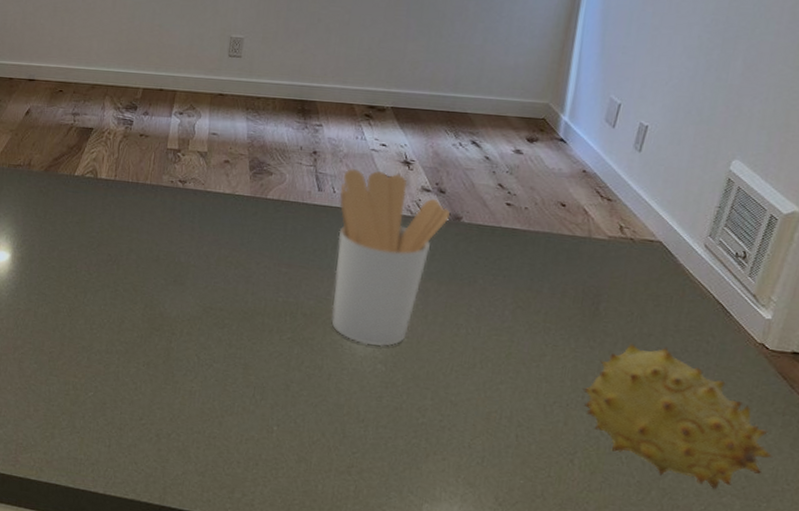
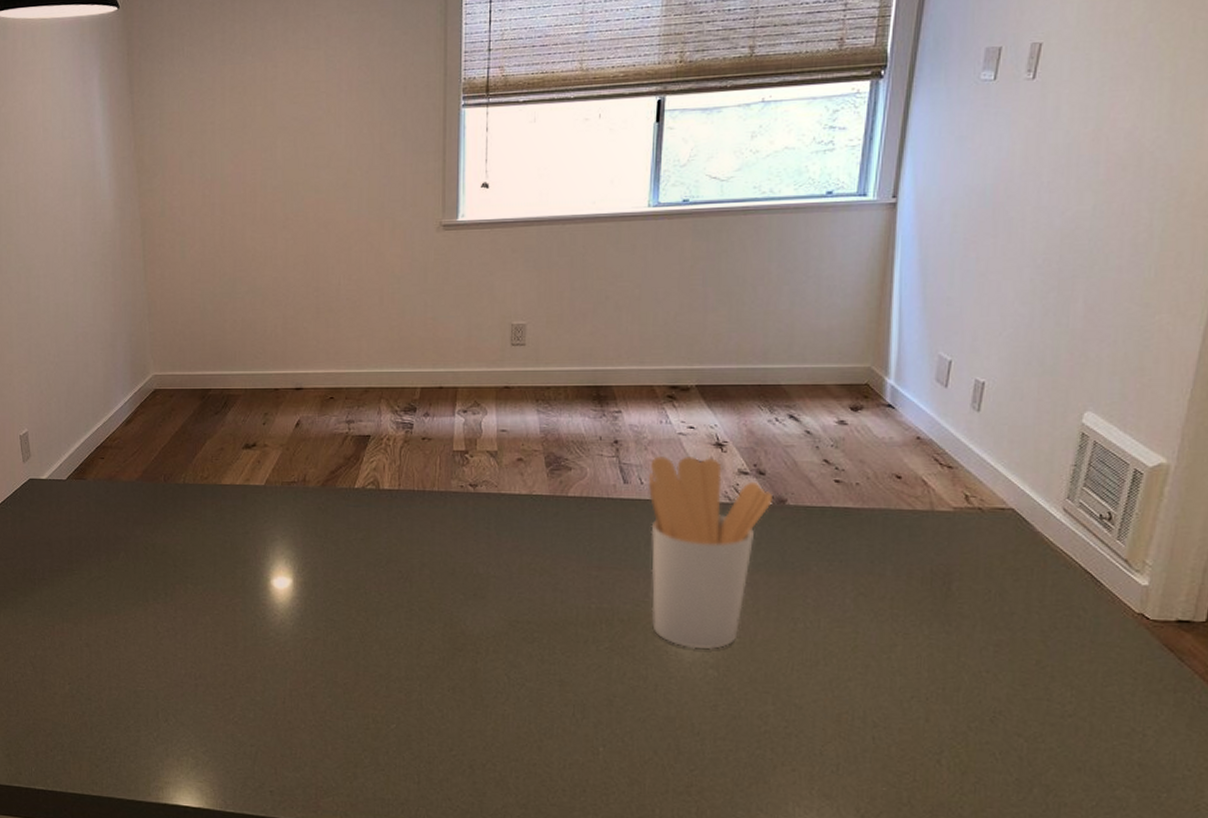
fruit: present [582,342,773,491] -> none [942,624,1168,784]

